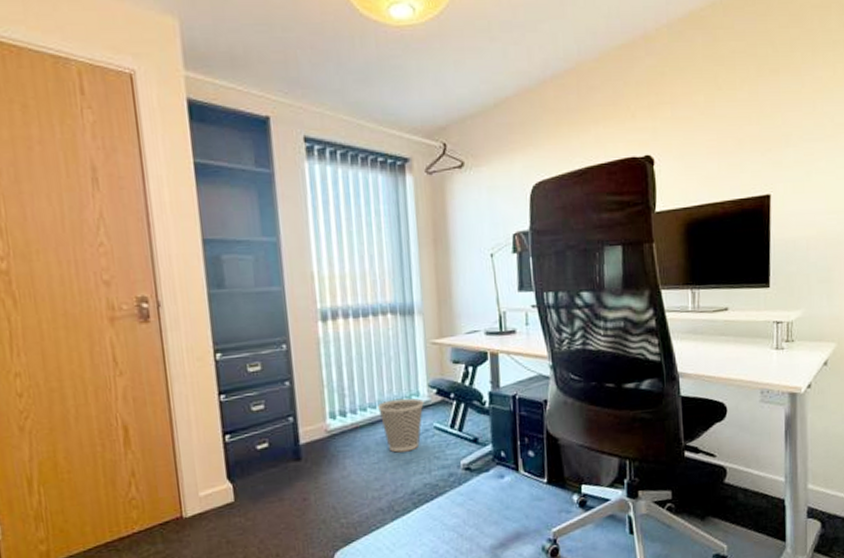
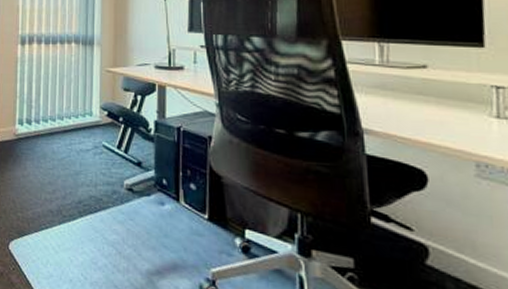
wastebasket: present [378,398,424,453] -> none [57,115,96,164]

